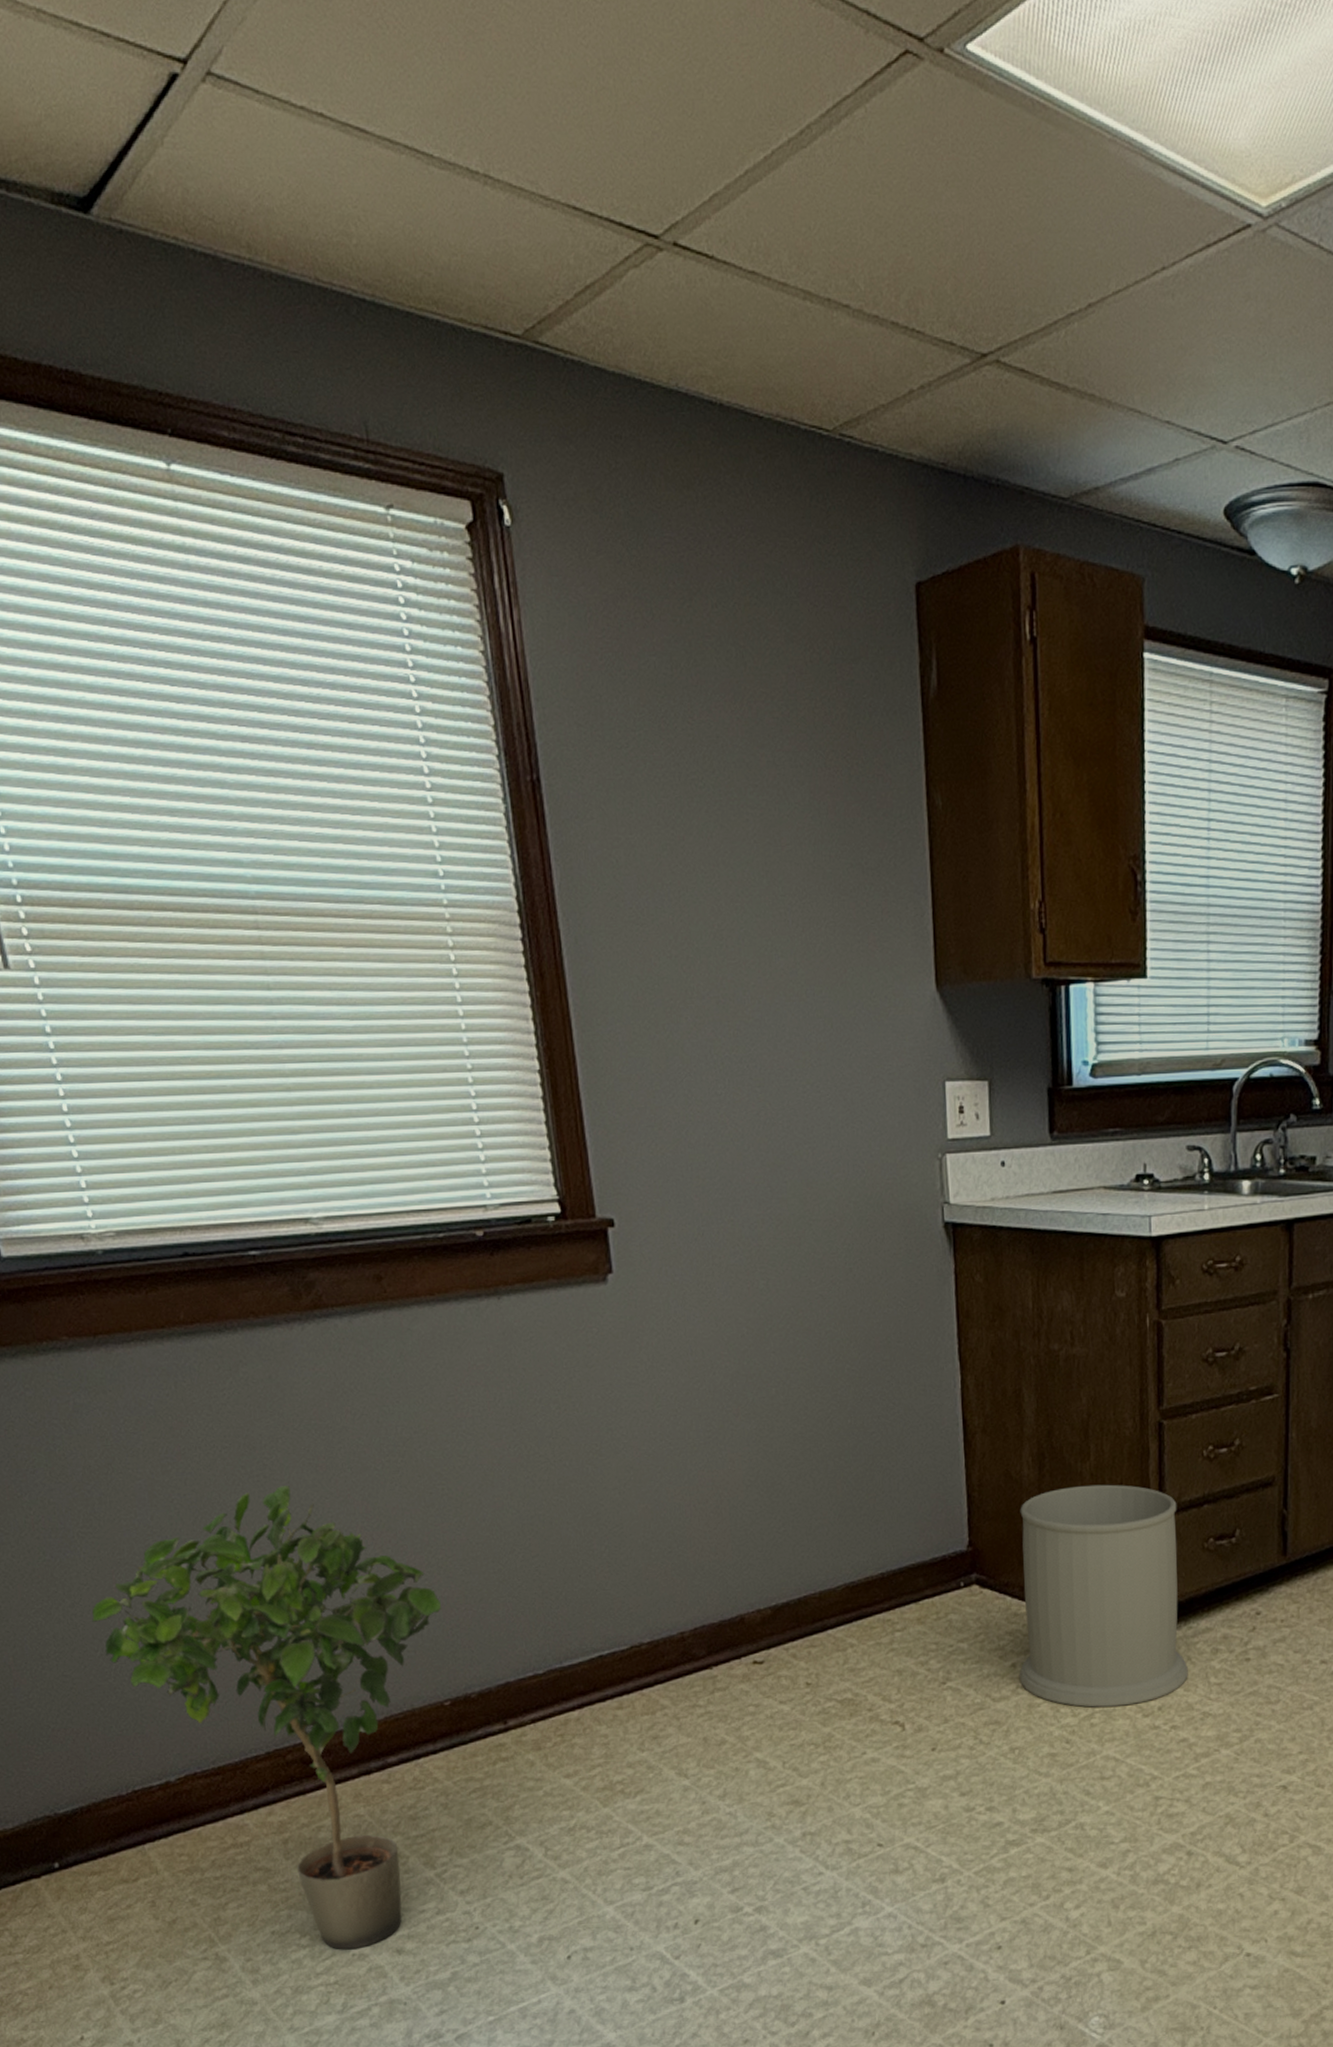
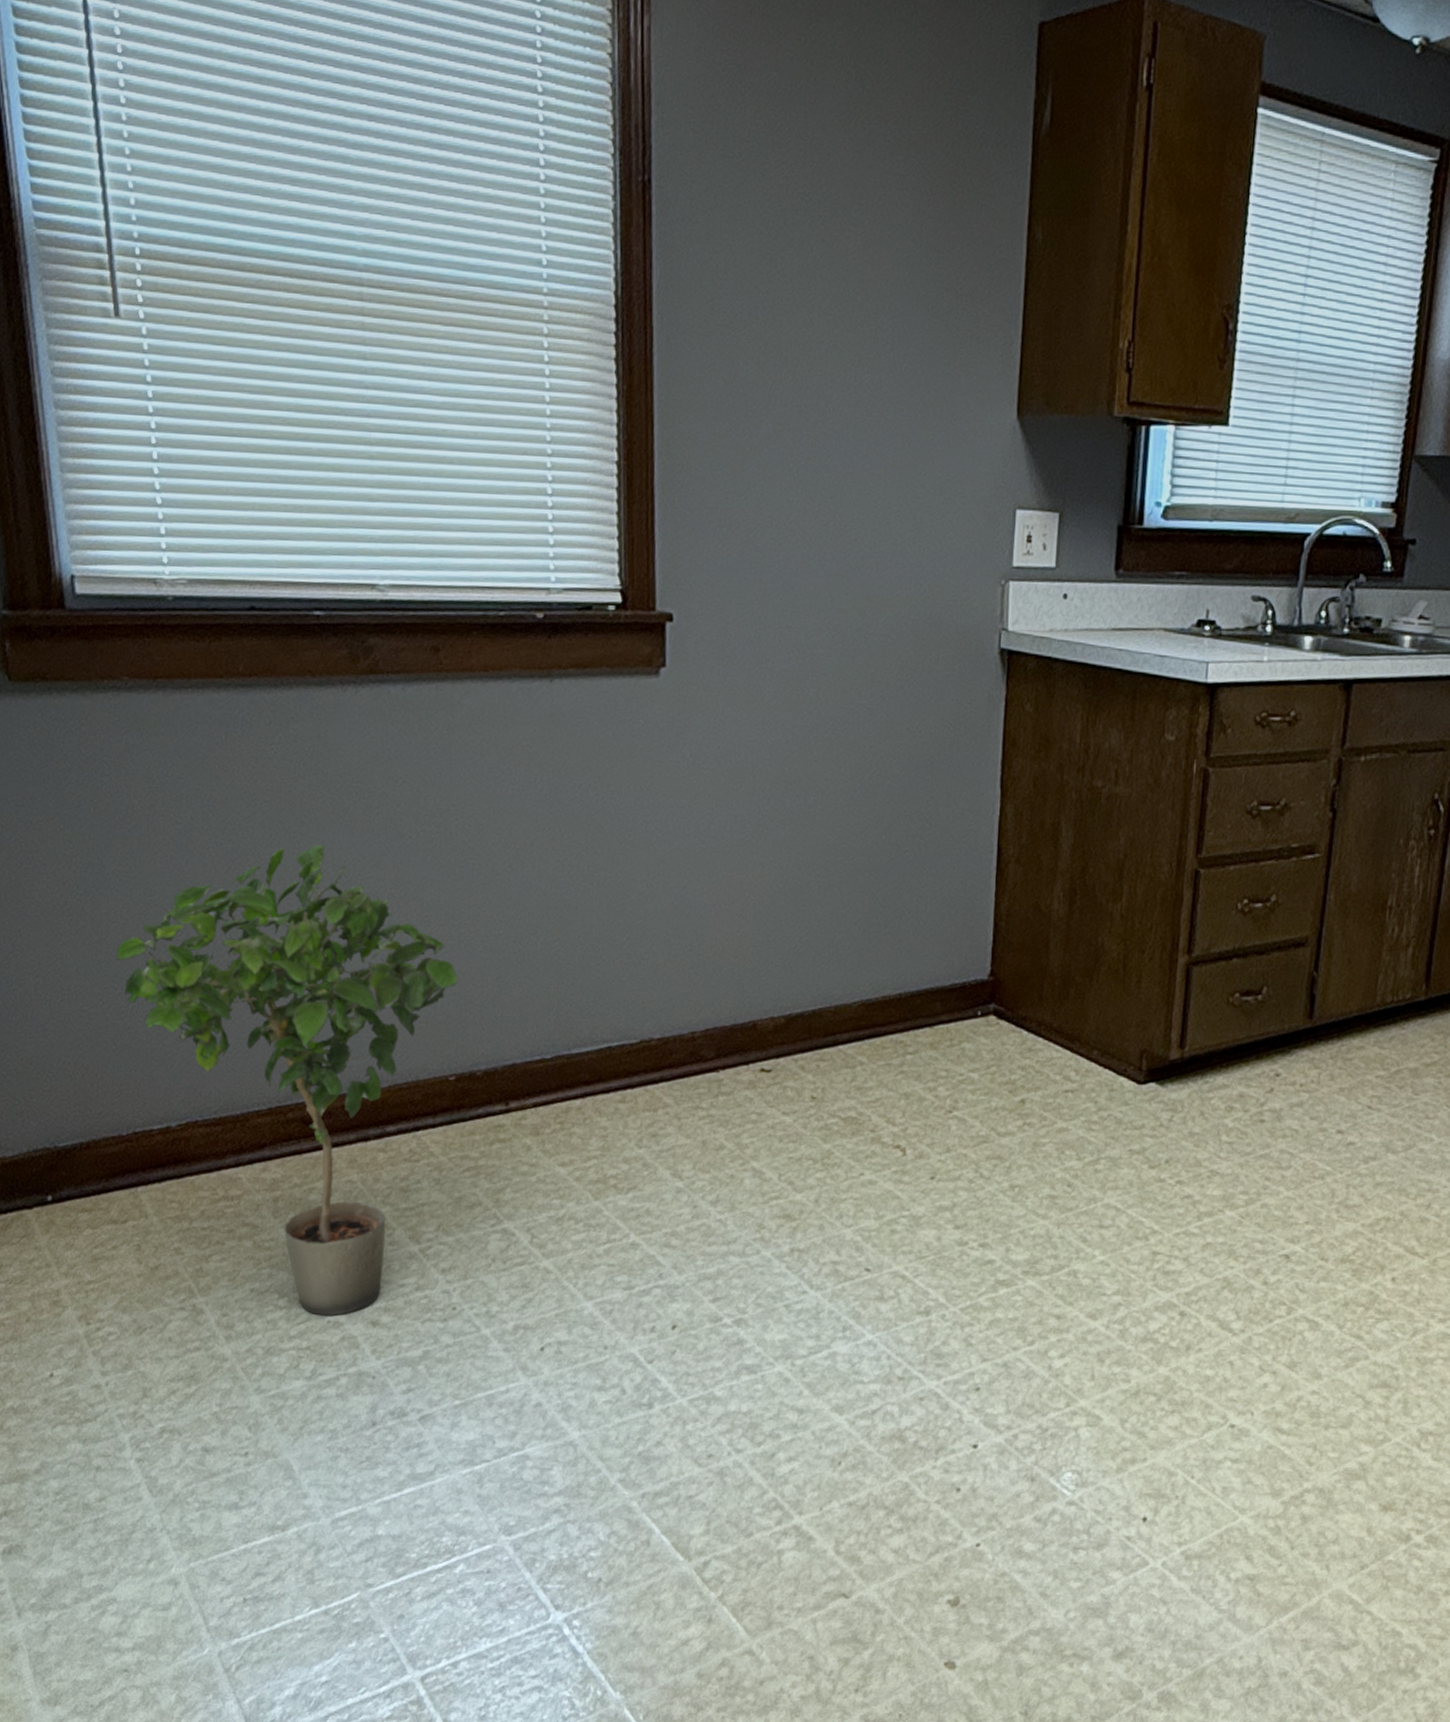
trash can: present [1019,1484,1188,1707] -> none [1027,926,1206,1155]

